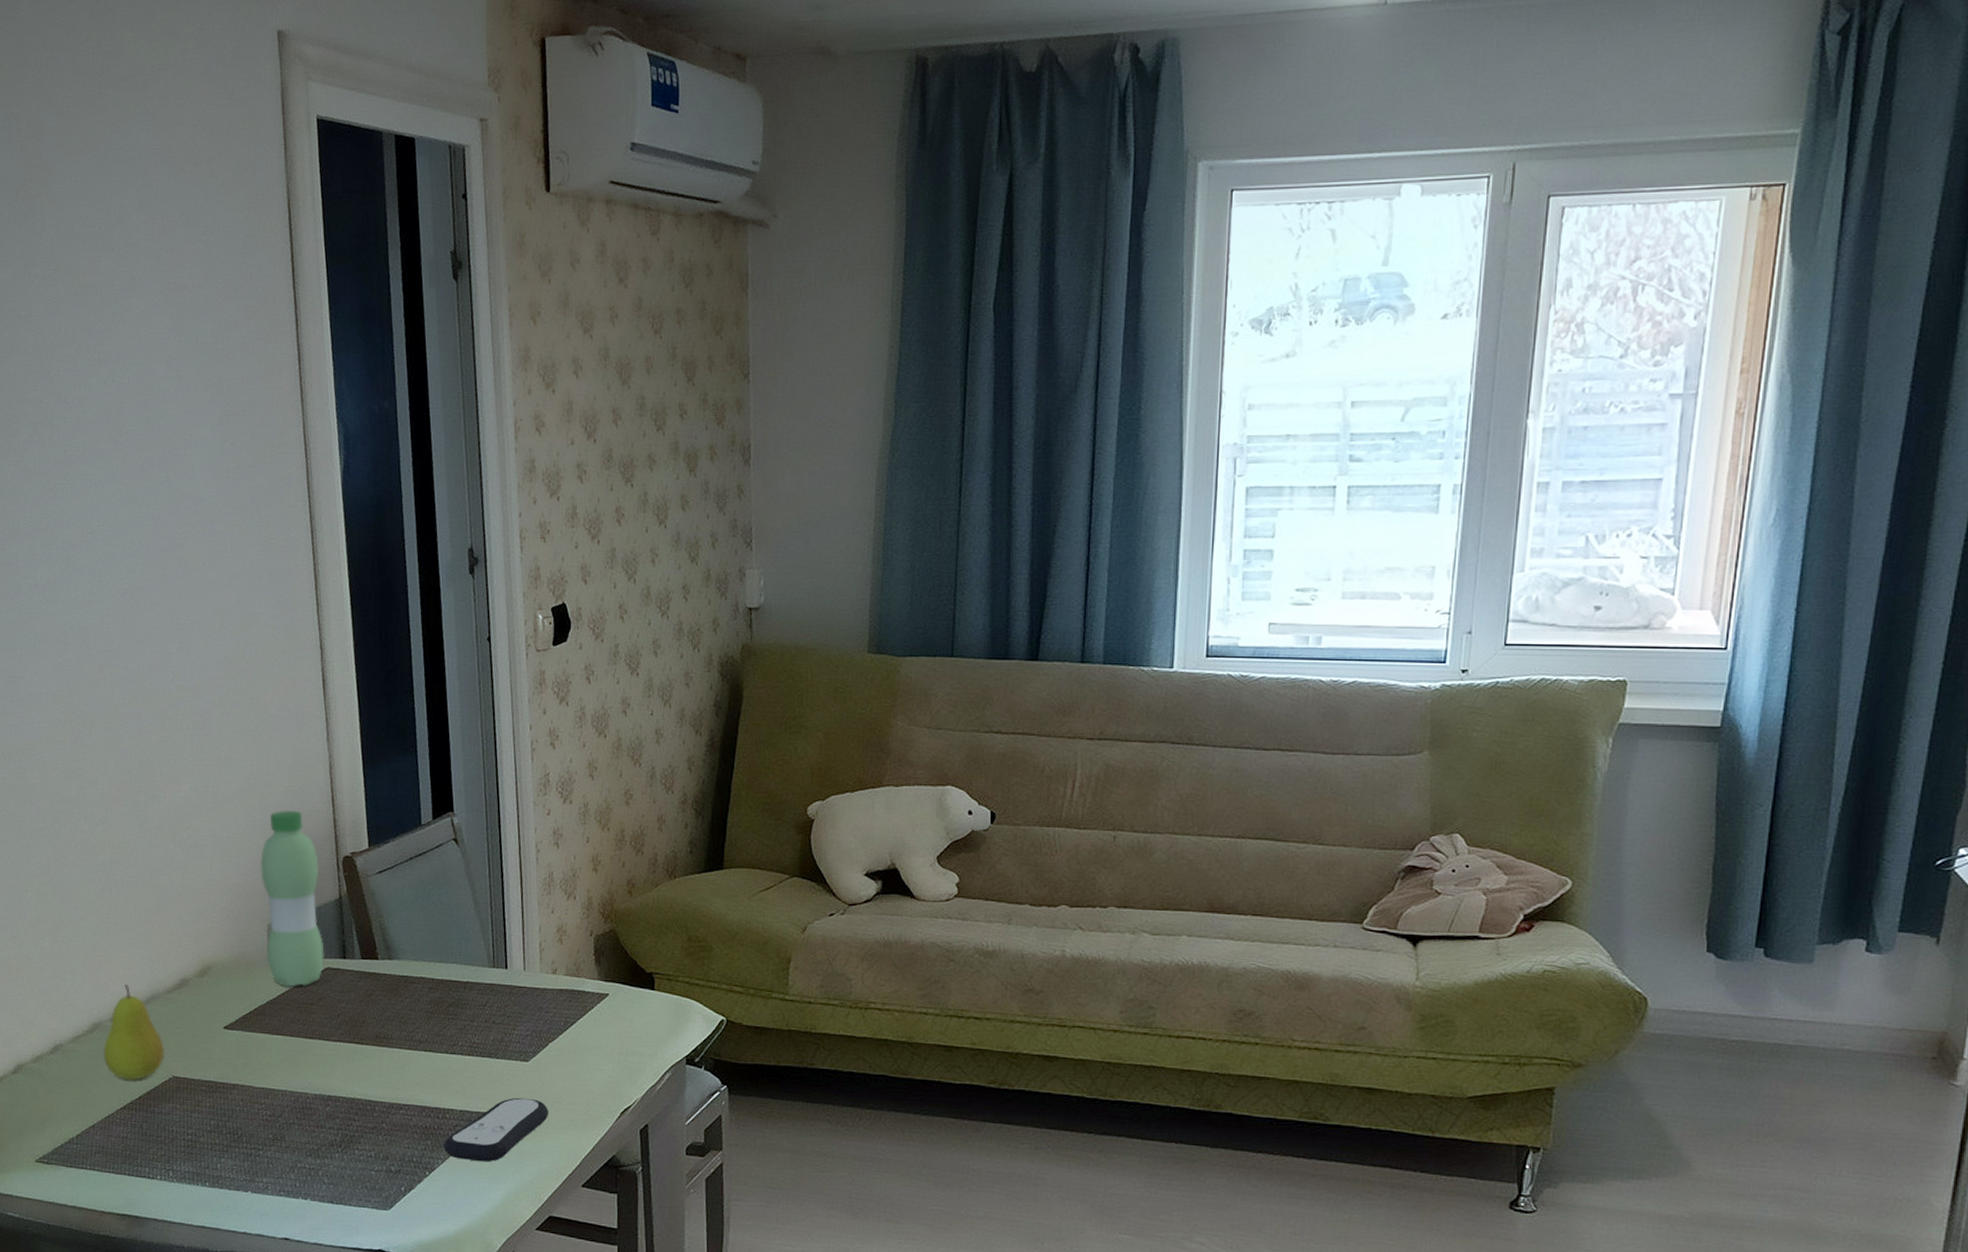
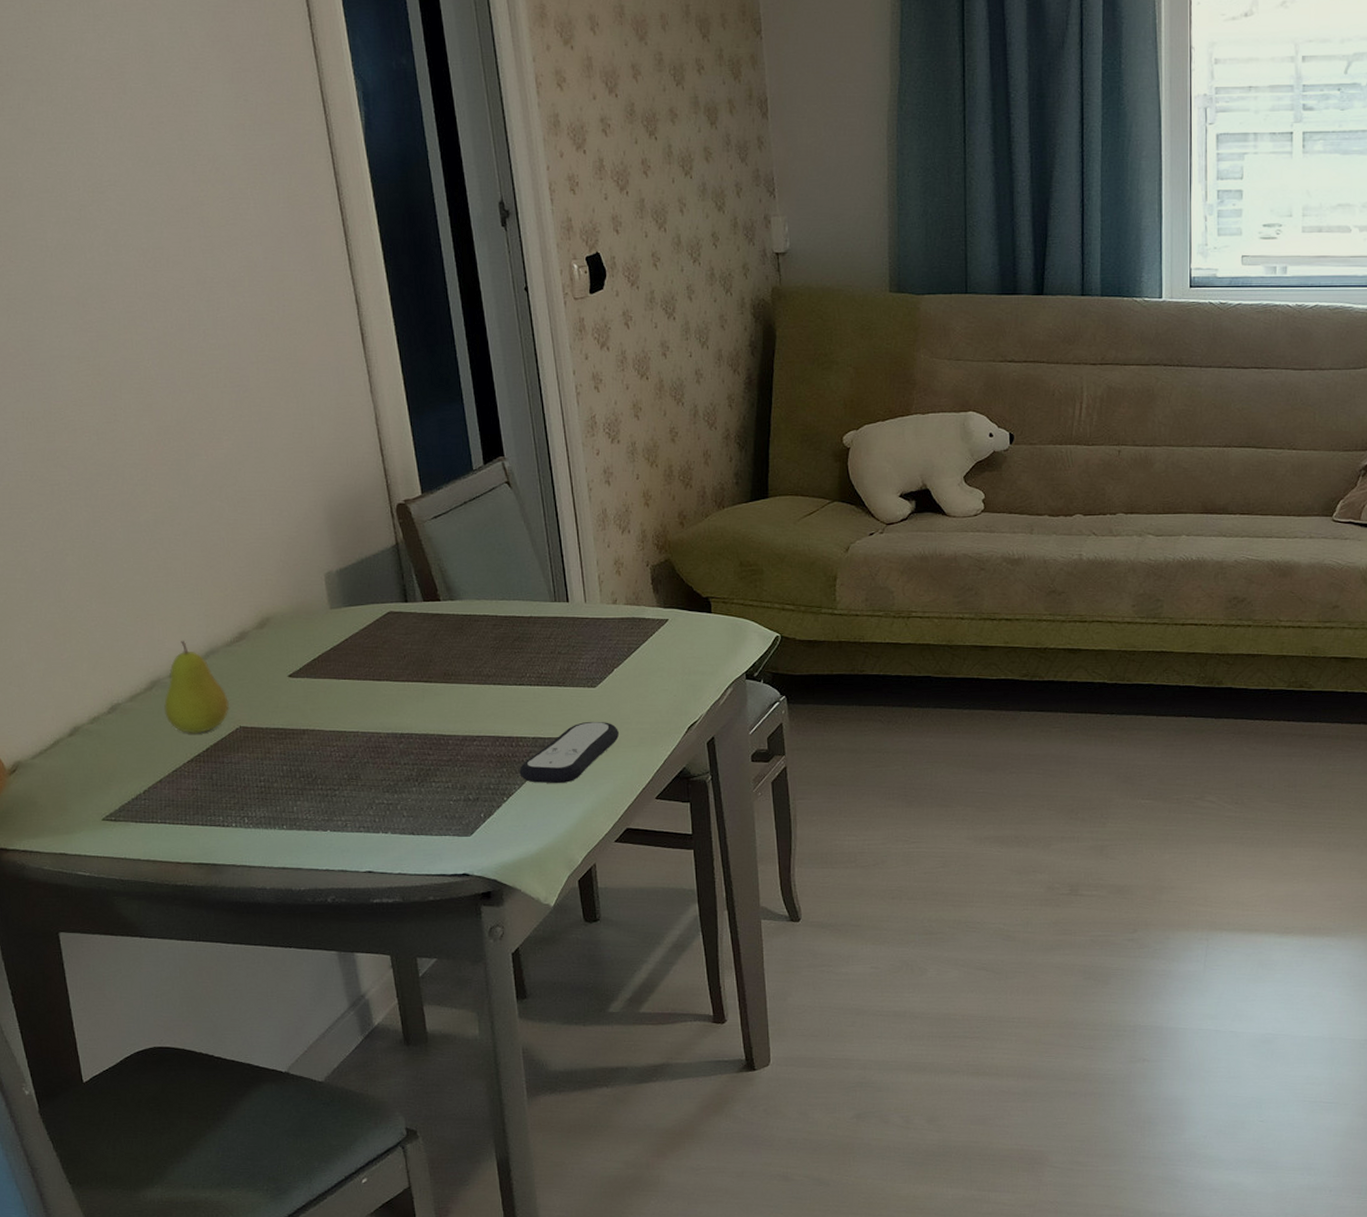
water bottle: present [260,810,324,987] -> none [312,461,385,632]

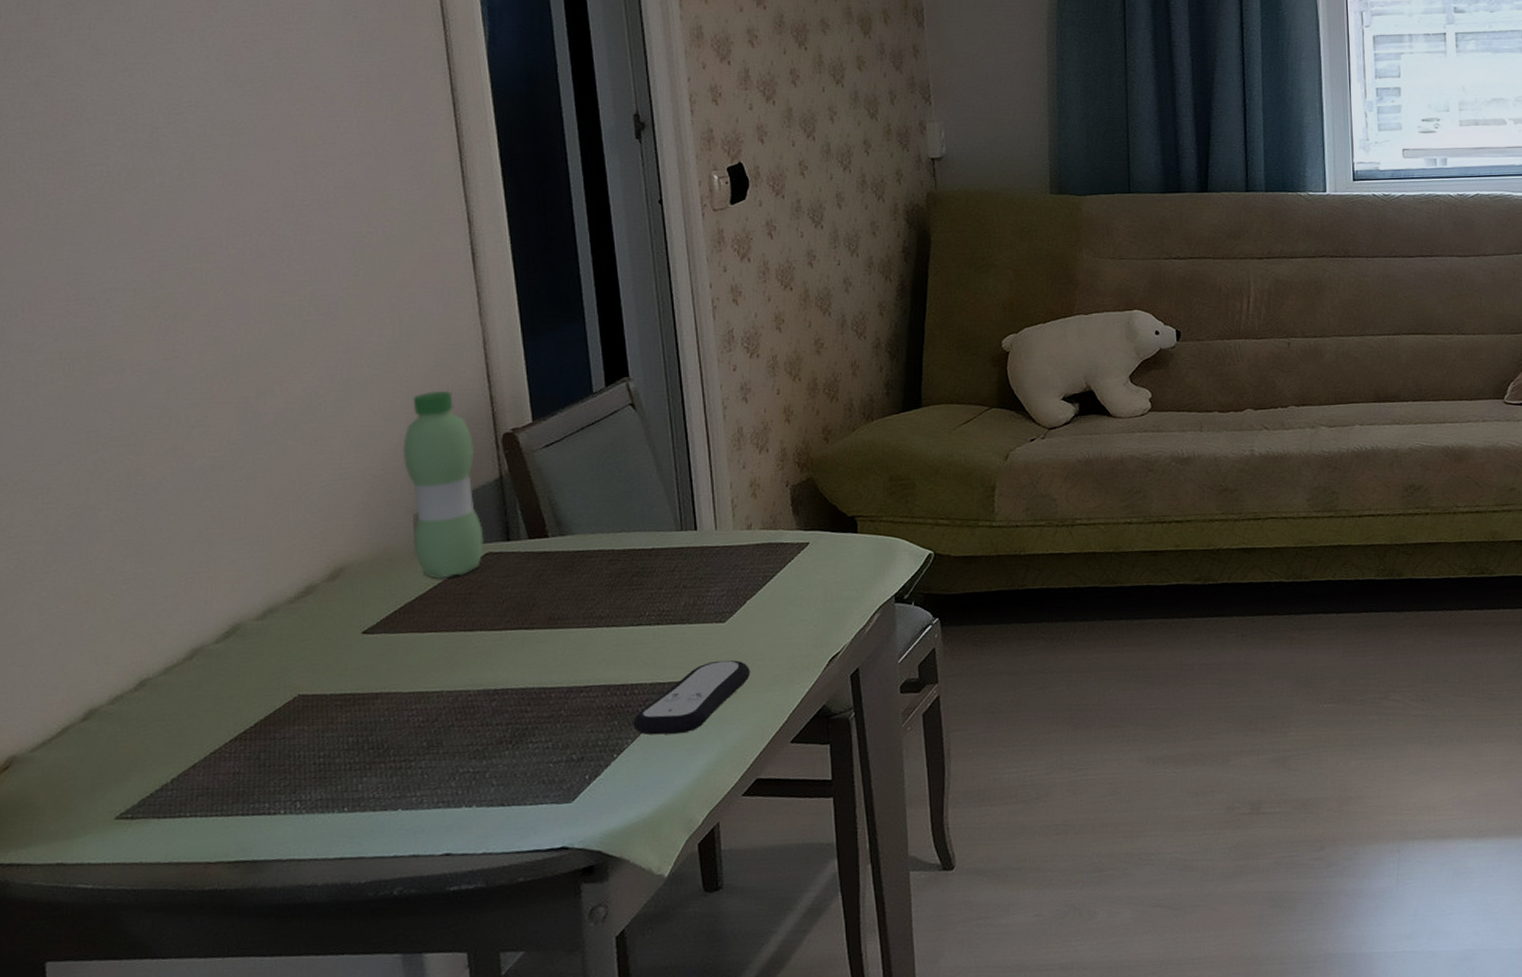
fruit: present [164,641,230,734] -> none [206,600,288,708]
water bottle: none [312,461,385,632] -> present [402,391,484,579]

